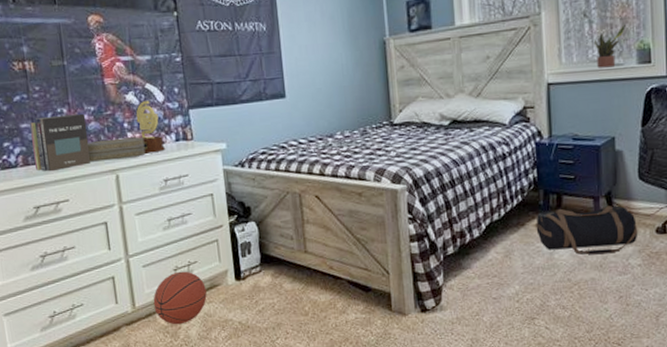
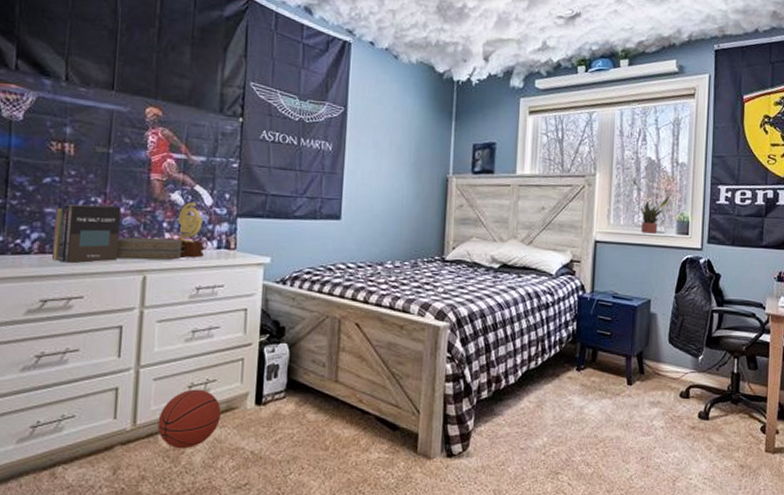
duffel bag: present [536,205,638,255] -> none [570,363,664,413]

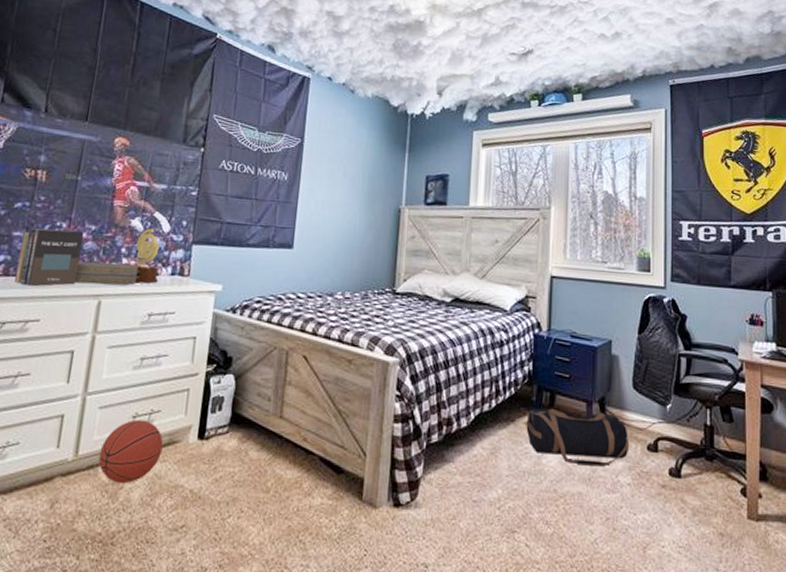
duffel bag: none [570,363,664,413] -> present [526,408,630,467]
potted plant: present [641,196,669,234] -> none [599,230,628,270]

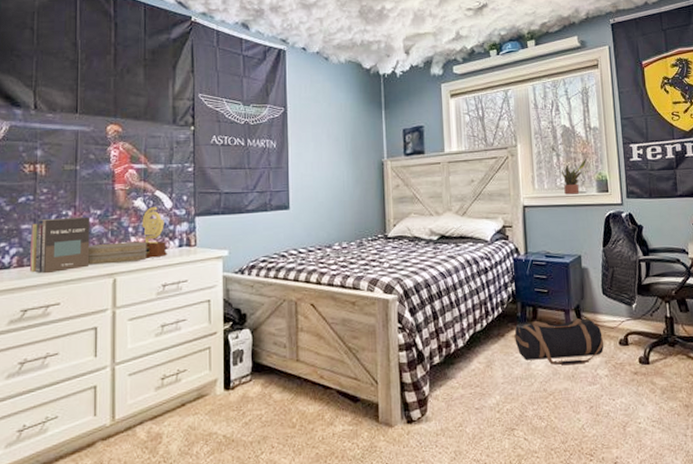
basketball: present [98,419,163,484] -> none [135,380,193,439]
potted plant: none [599,230,628,270] -> present [562,158,587,195]

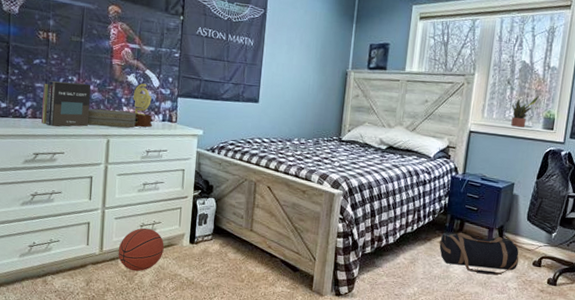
basketball: none [135,380,193,439] -> present [118,227,164,272]

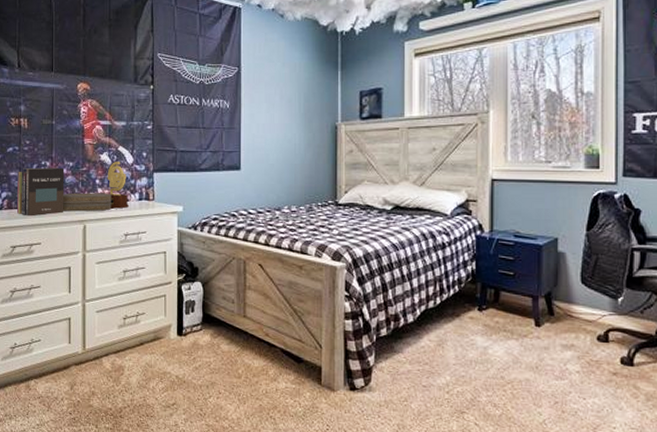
basketball: present [118,227,164,272] -> none [101,320,150,371]
duffel bag: present [439,232,519,276] -> none [471,303,578,356]
potted plant: present [511,95,539,128] -> none [542,128,574,169]

